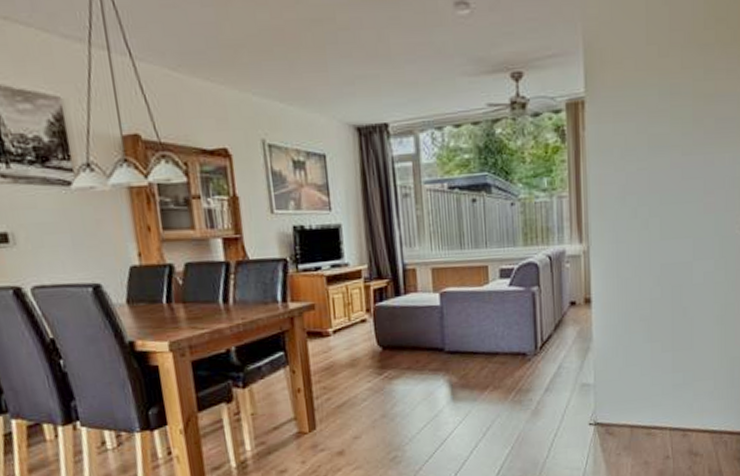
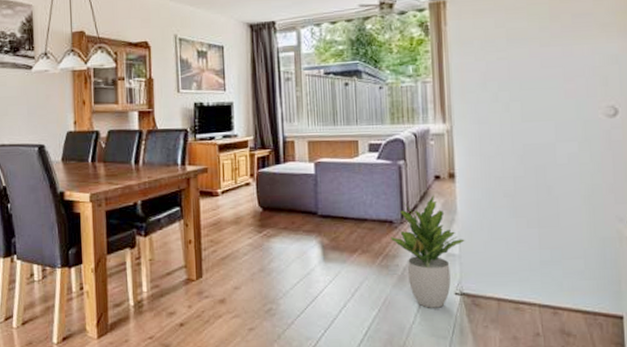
potted plant: none [524,323,600,441] -> present [391,195,465,308]

